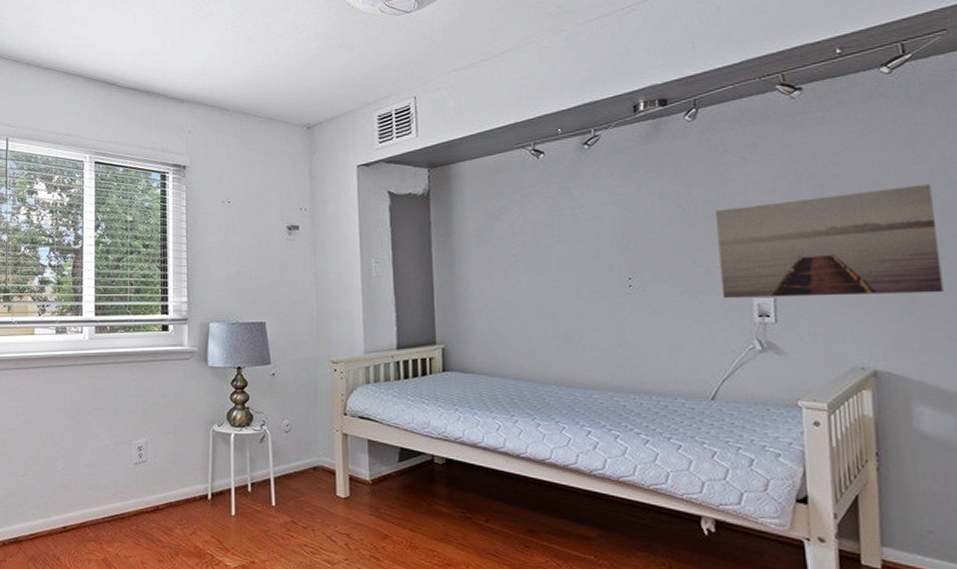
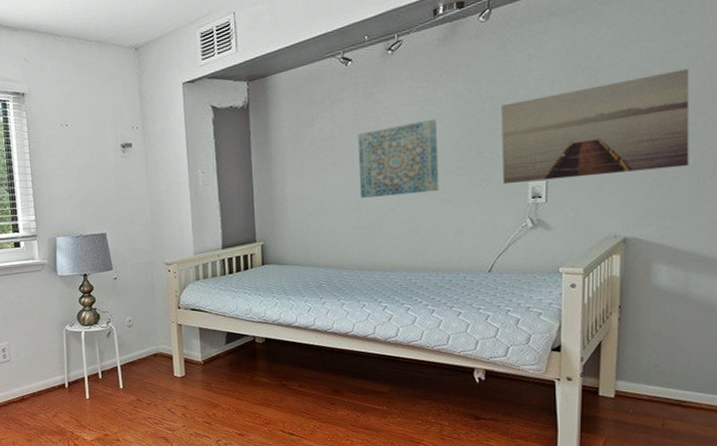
wall art: none [552,220,648,303] -> present [358,118,439,198]

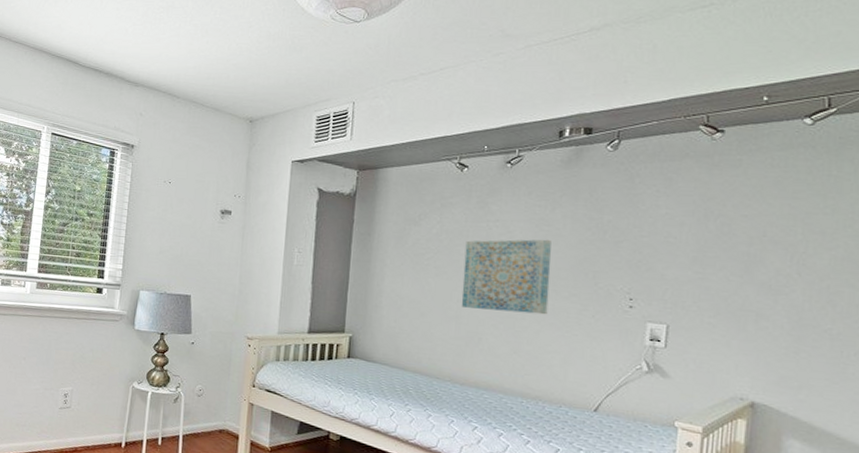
wall art: present [502,69,690,185] -> none [618,233,835,338]

